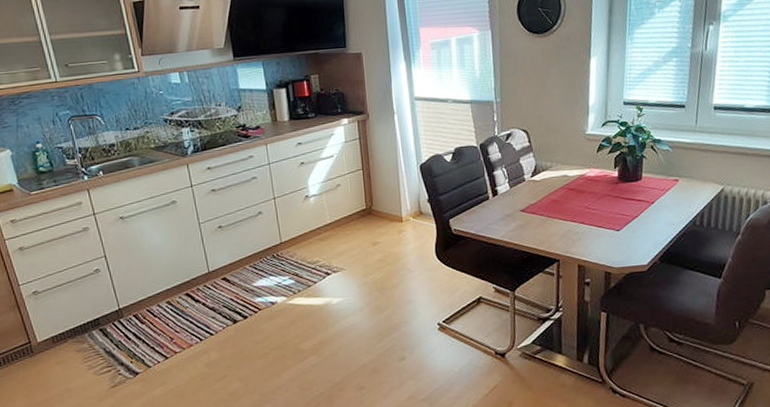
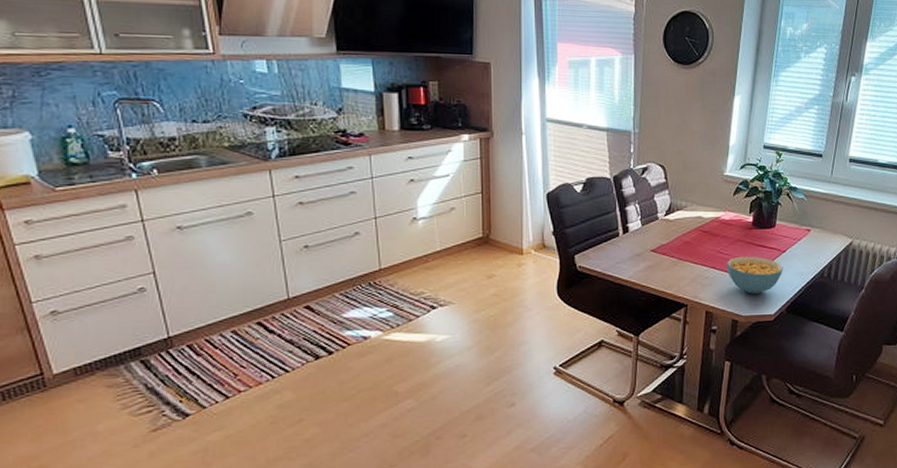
cereal bowl: none [594,209,653,246] -> present [726,256,783,294]

